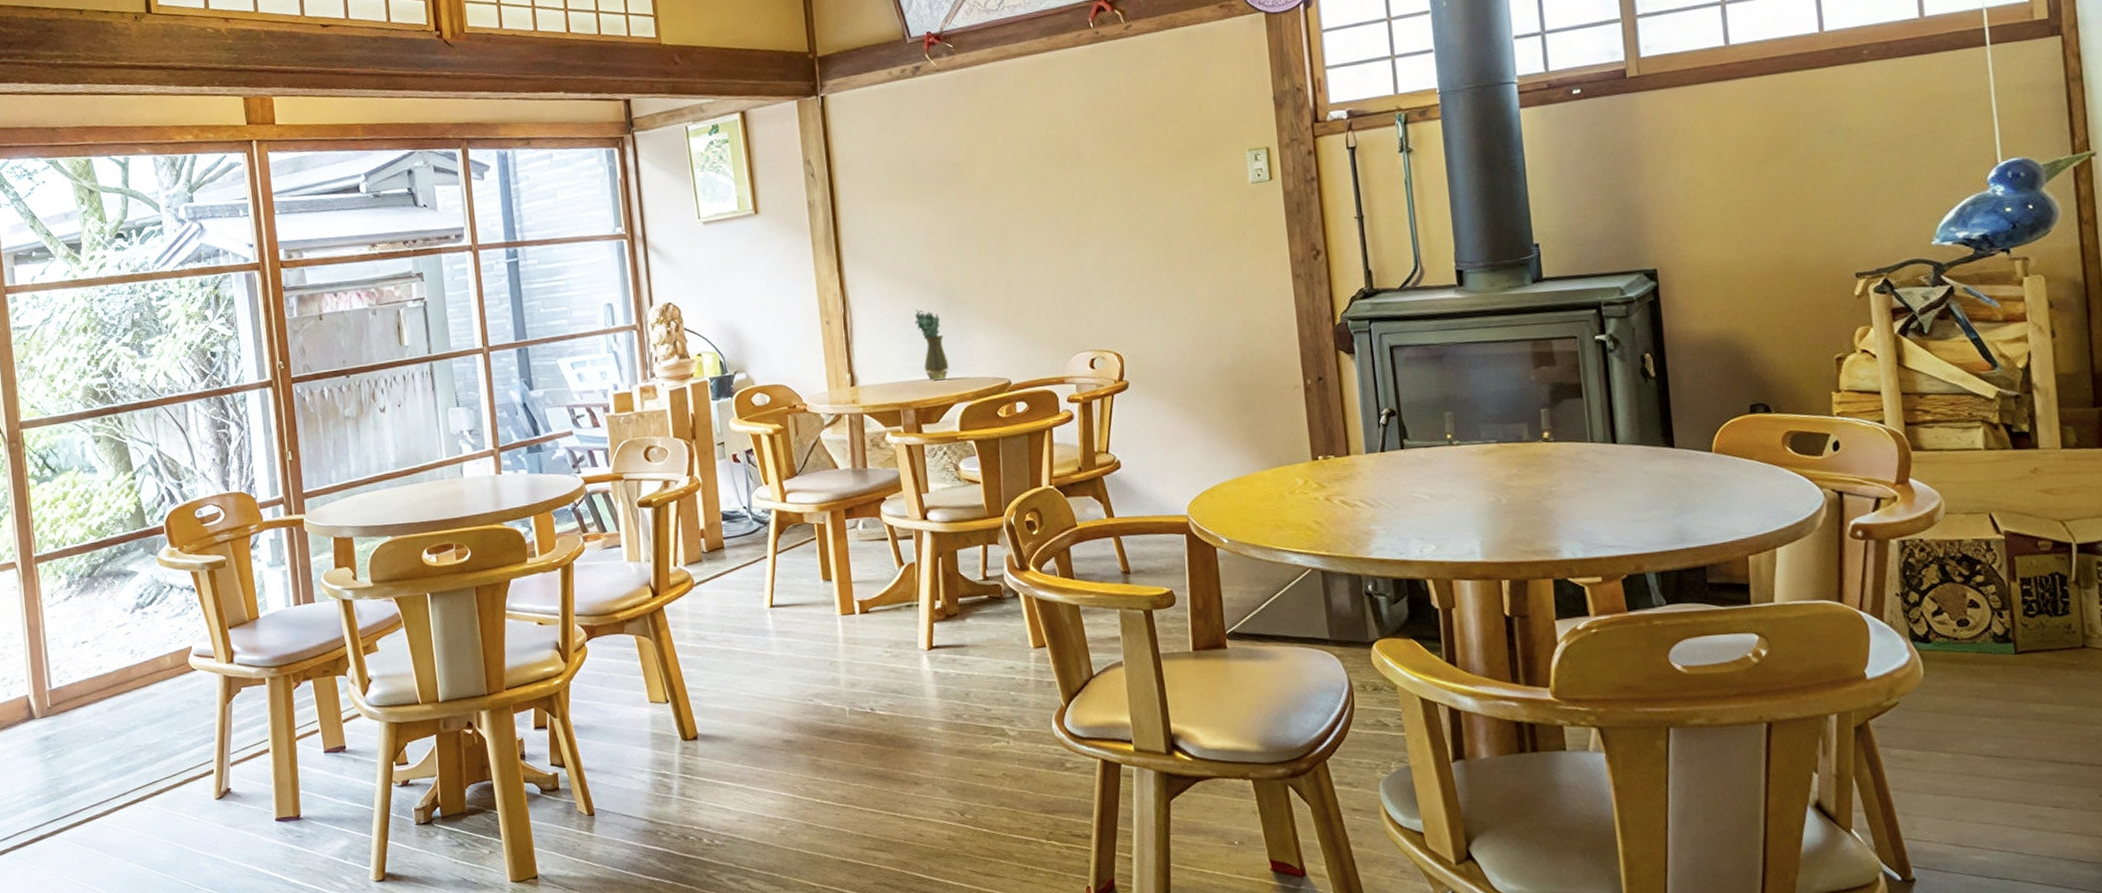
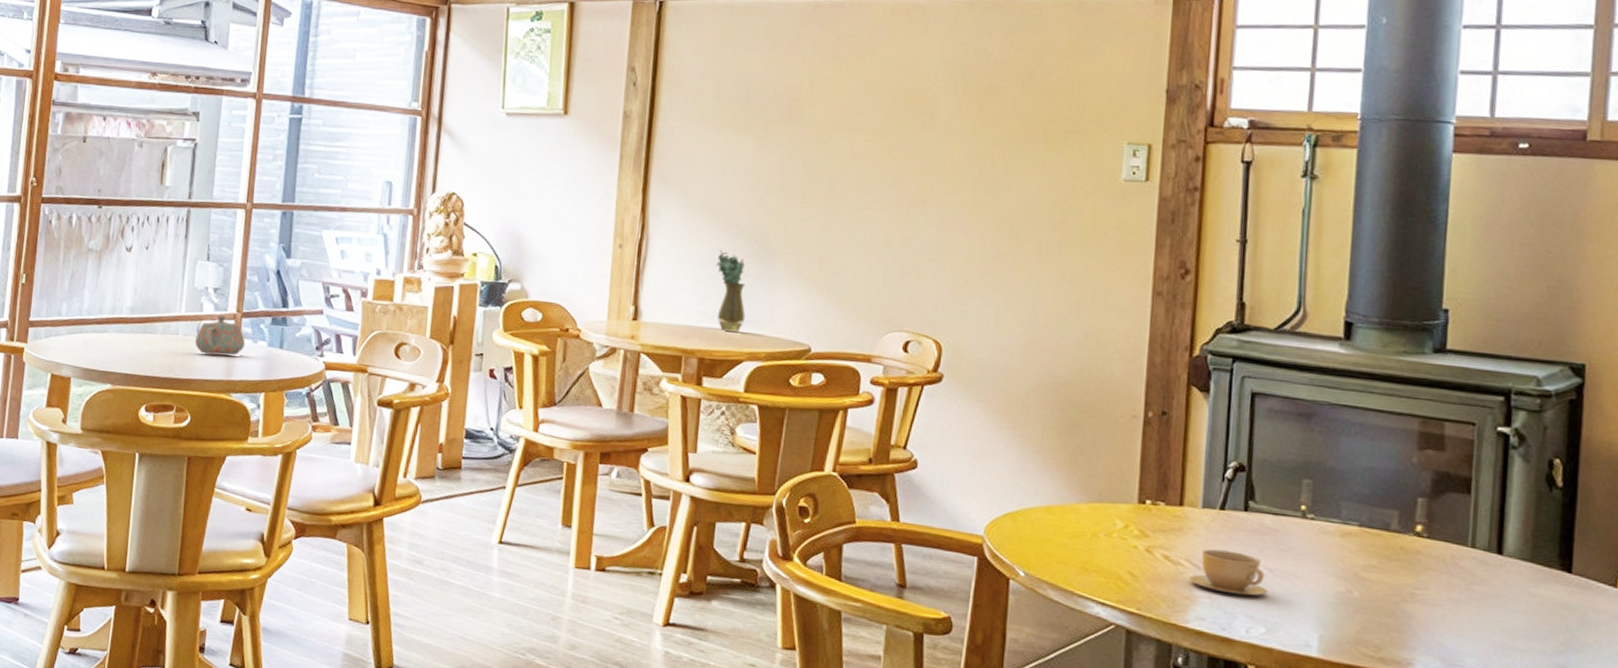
teapot: none [460,454,507,492] -> present [195,315,245,356]
teacup: none [1366,485,1432,522] -> present [1190,549,1268,596]

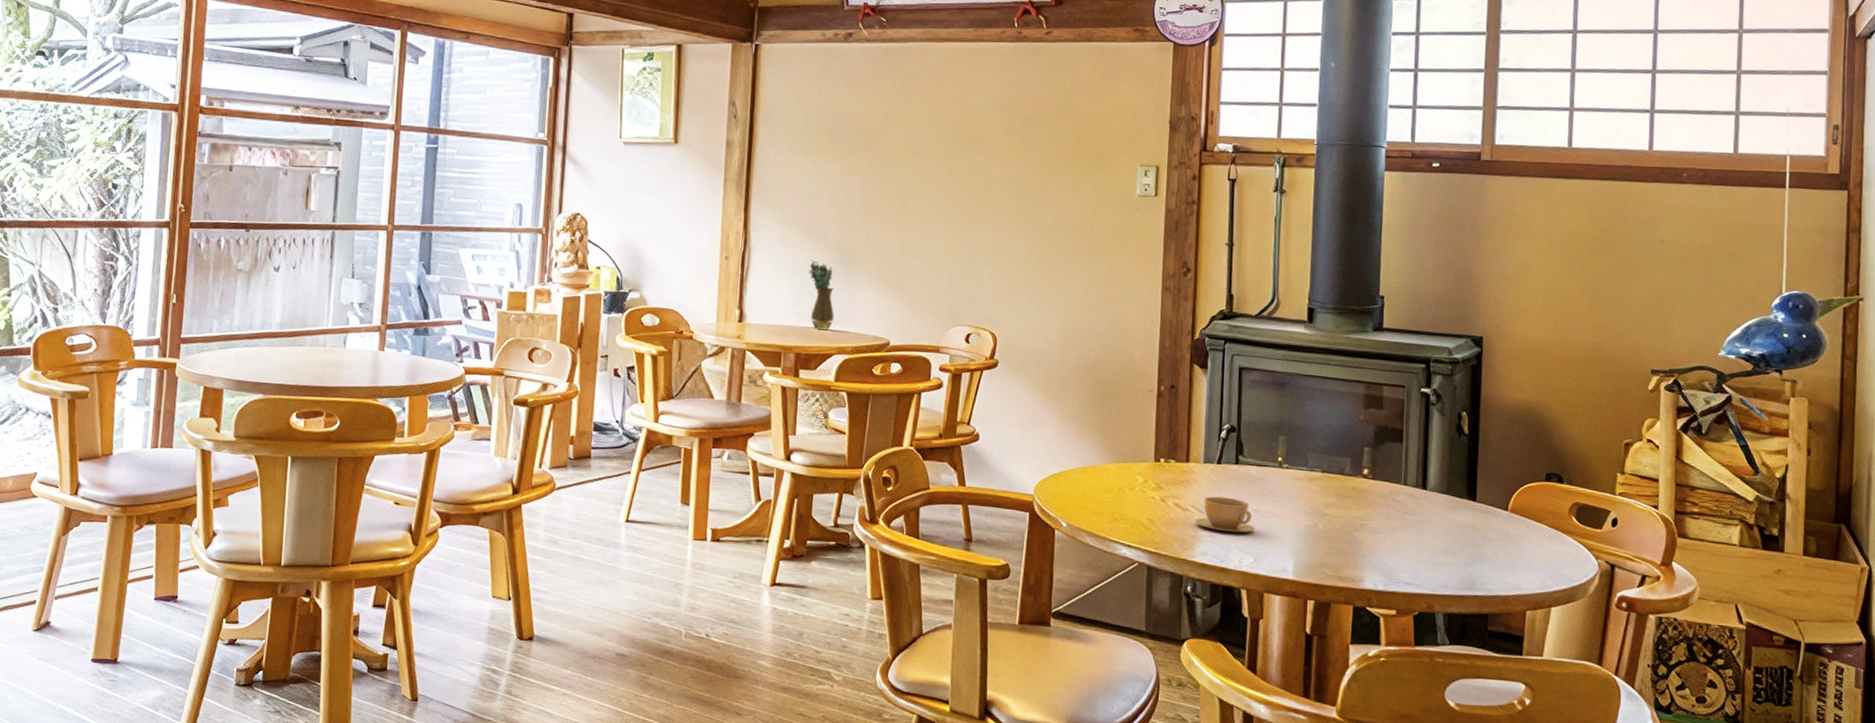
teapot: present [195,315,245,356] -> none [342,328,390,365]

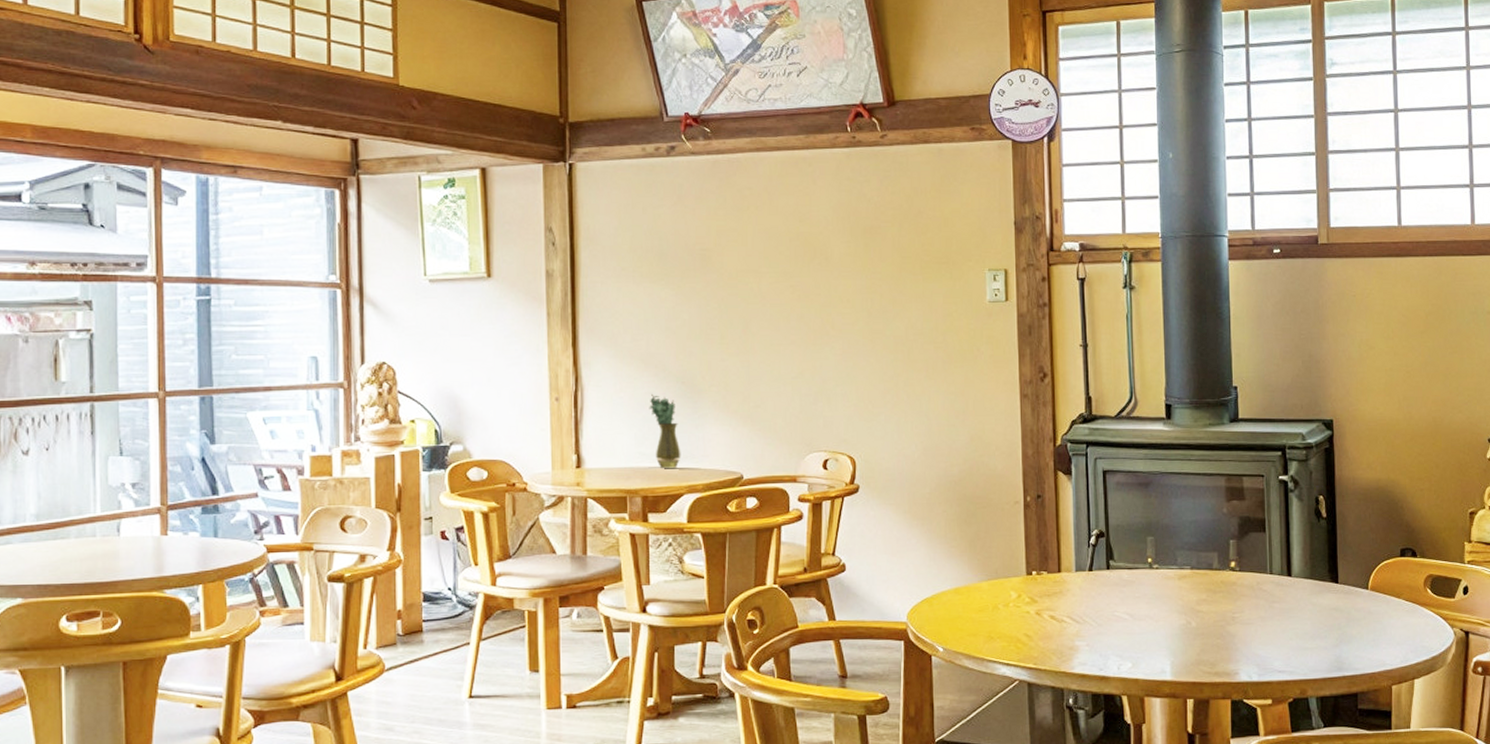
teacup: present [1195,496,1255,533] -> none [1072,604,1130,639]

